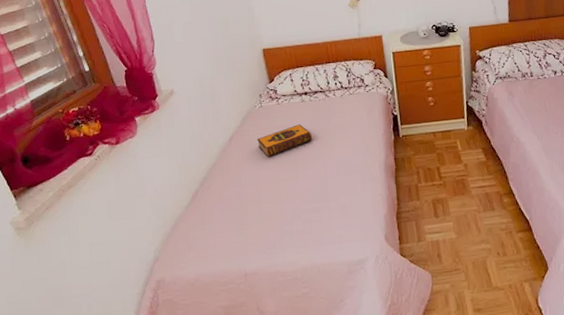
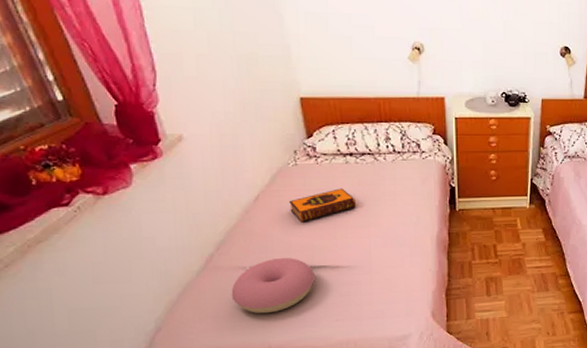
cushion: none [213,189,281,243] -> present [231,258,315,314]

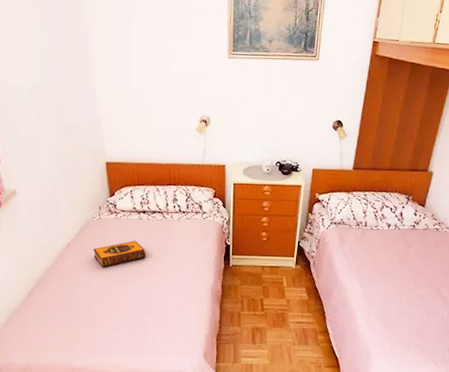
cushion: present [231,258,315,314] -> none [46,296,110,341]

